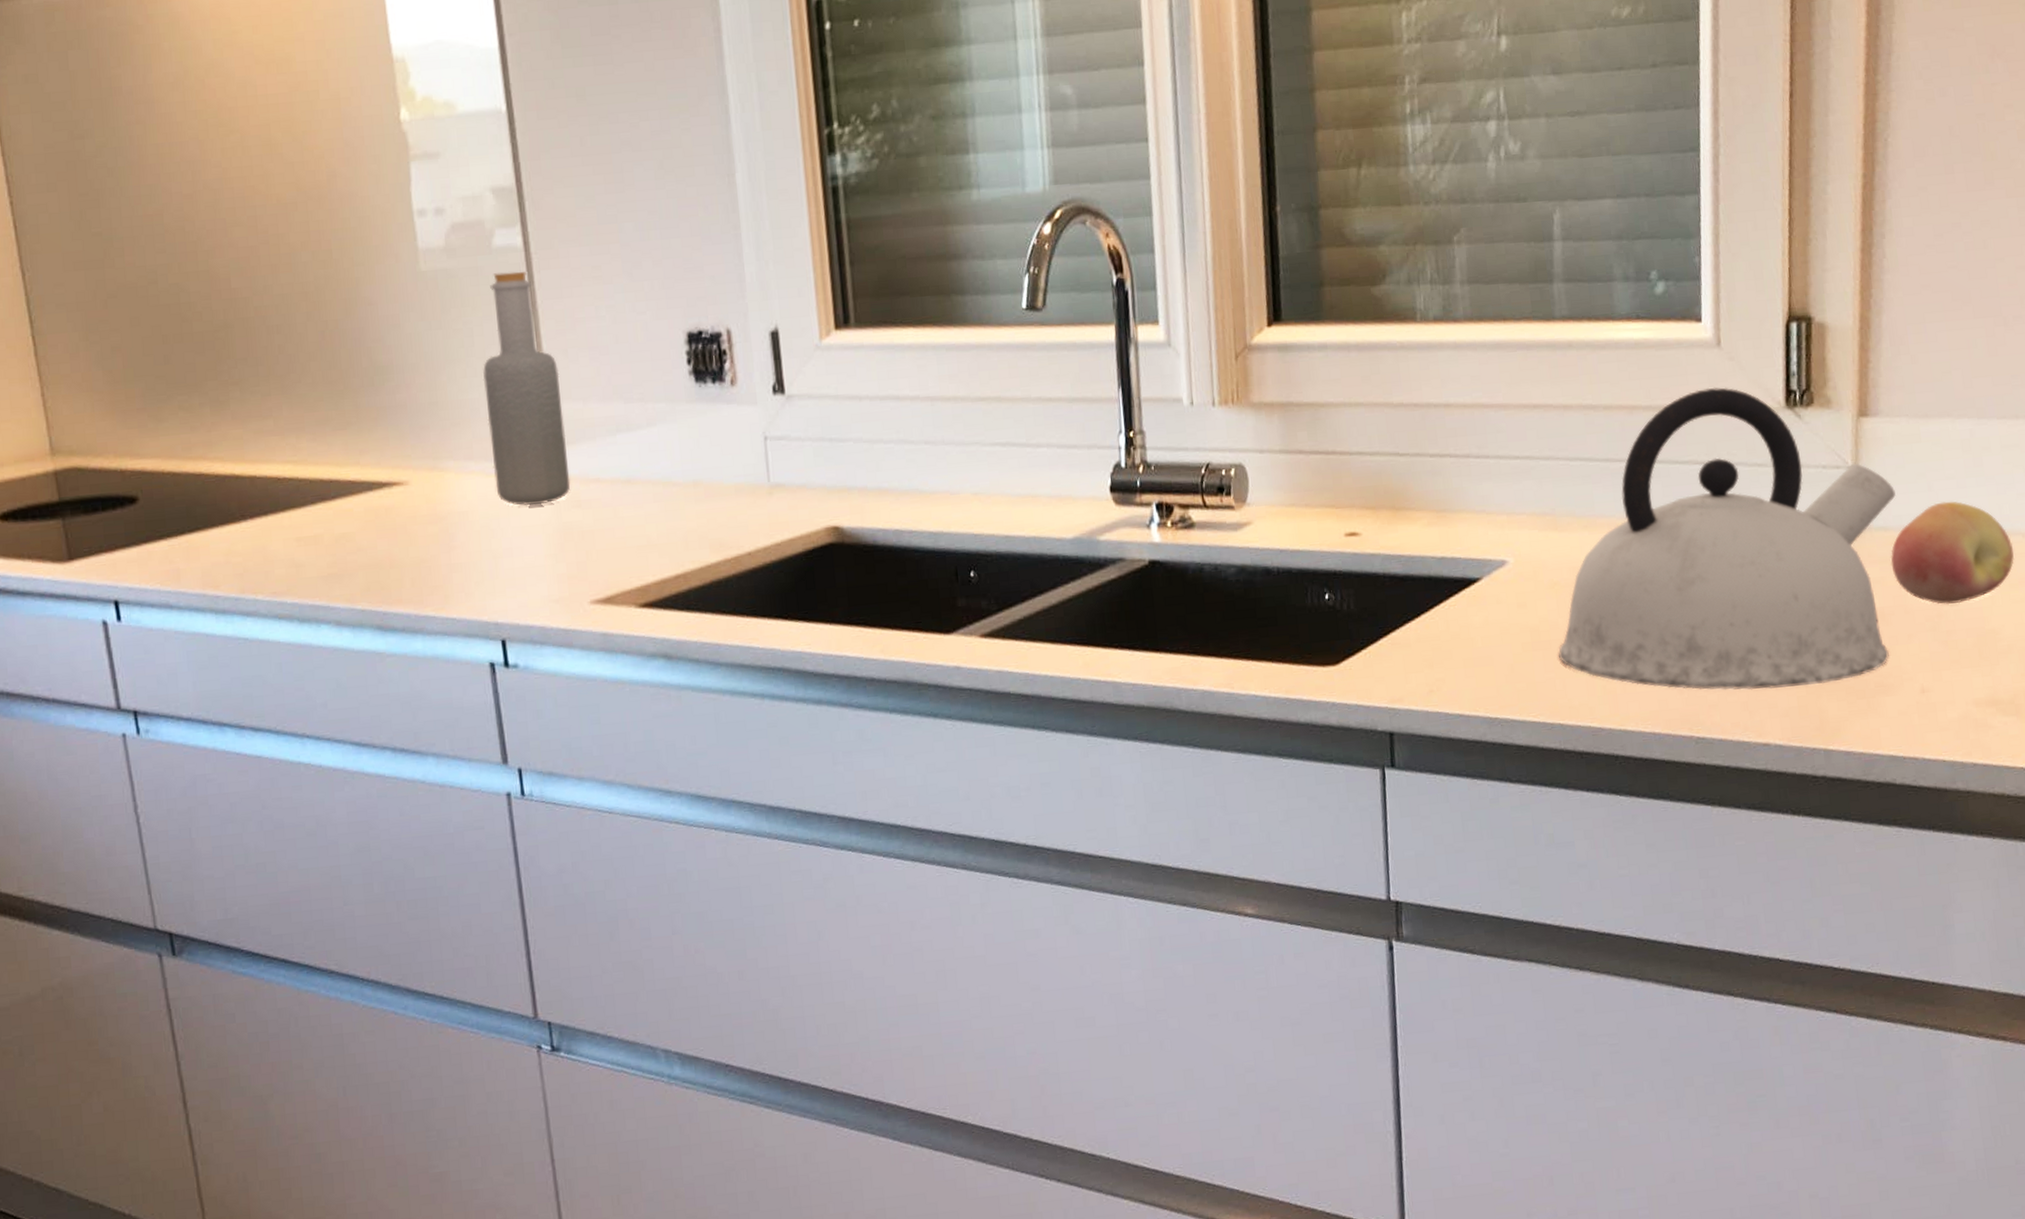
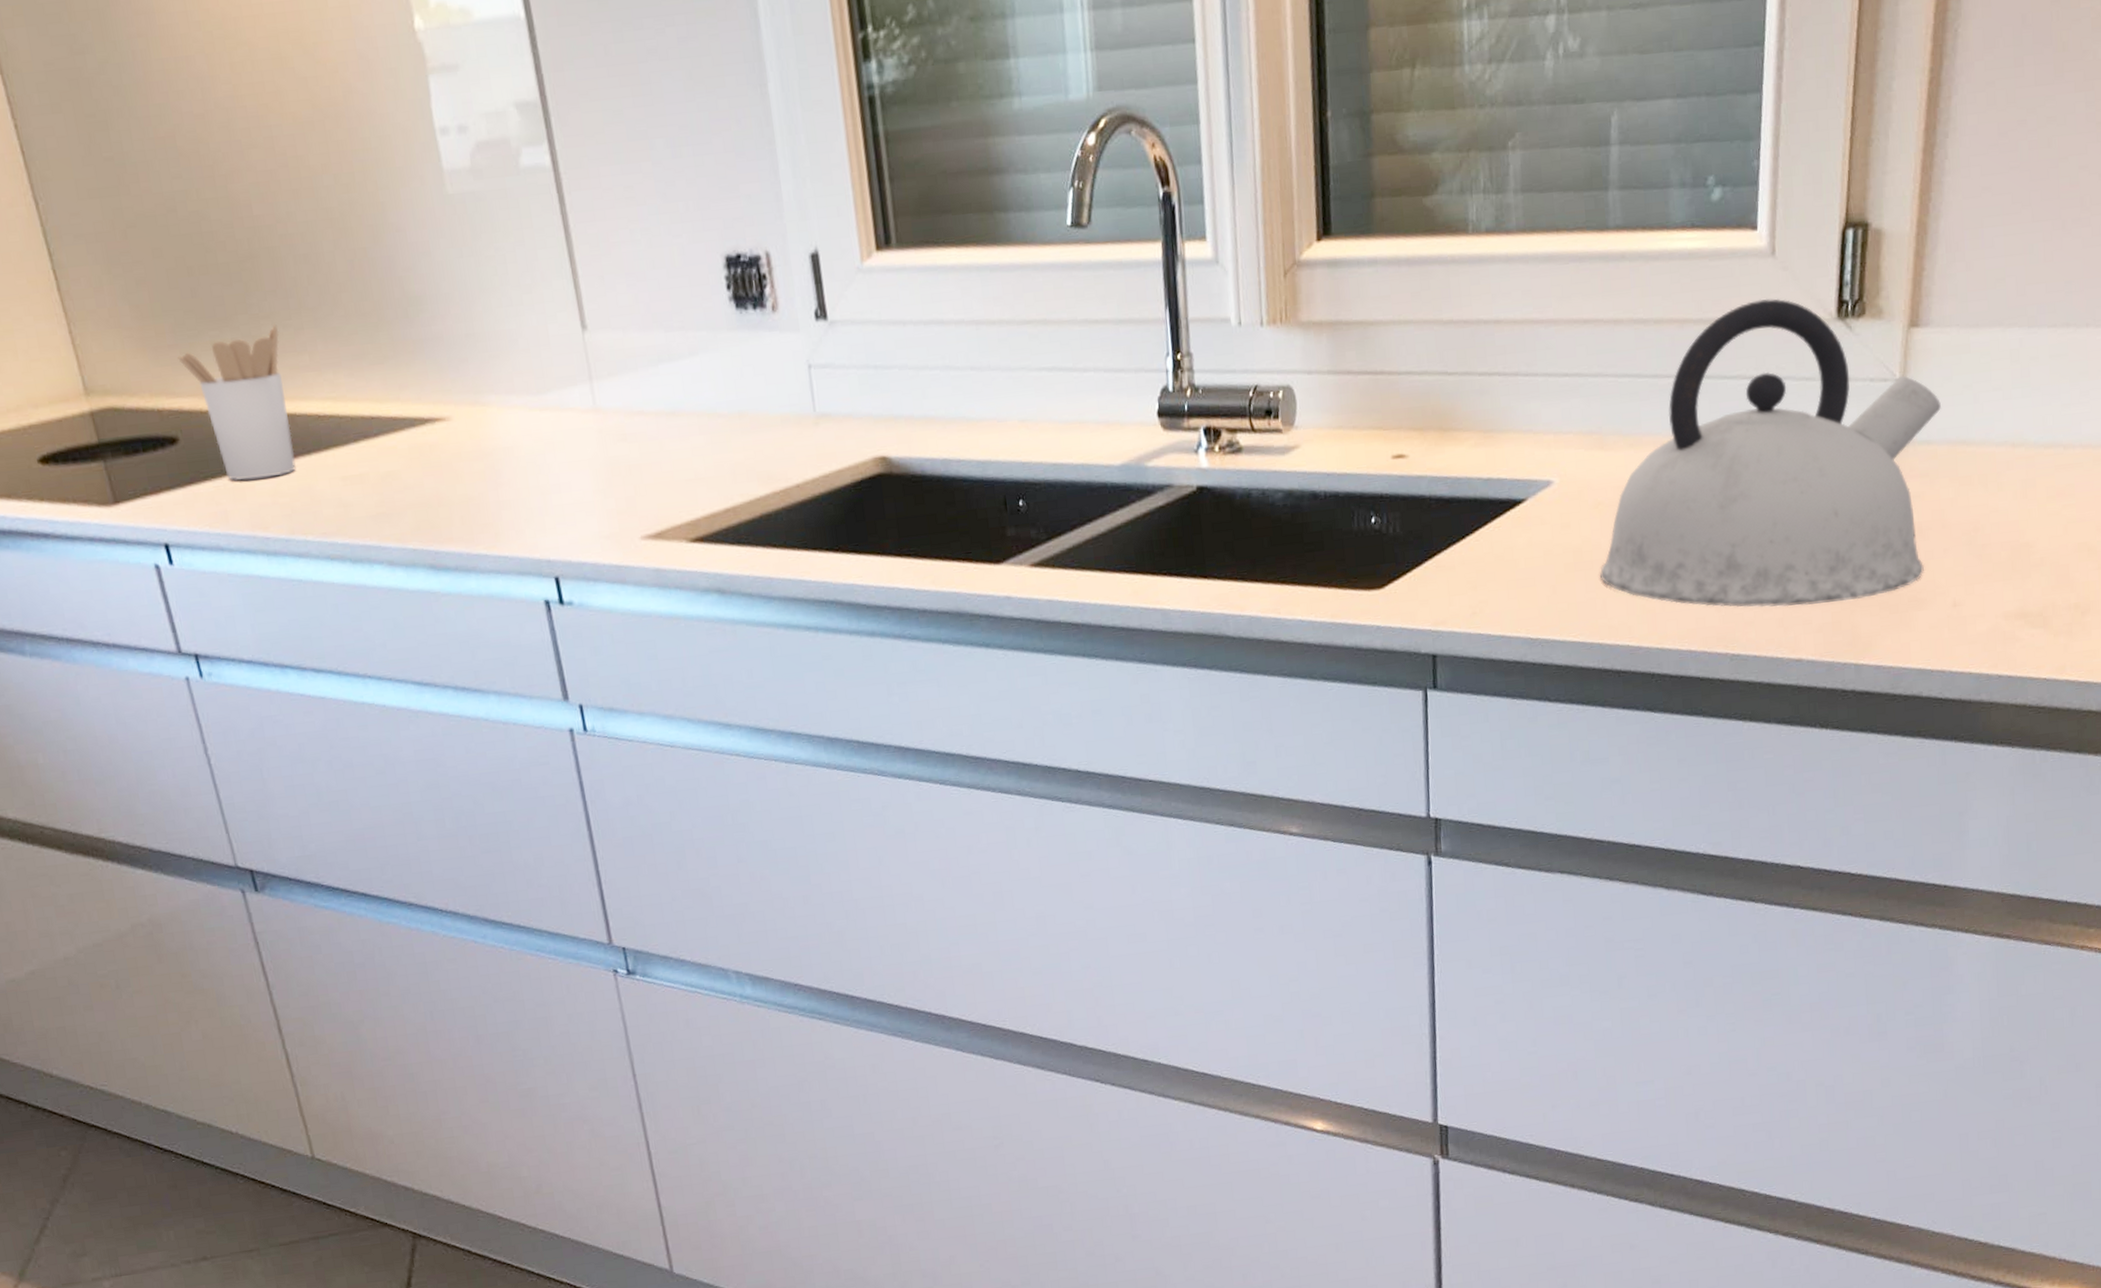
utensil holder: none [145,390,252,540] -> present [178,323,296,480]
bottle: present [483,271,571,506] -> none [518,192,615,441]
fruit: present [1890,501,2014,605] -> none [1931,413,2054,519]

